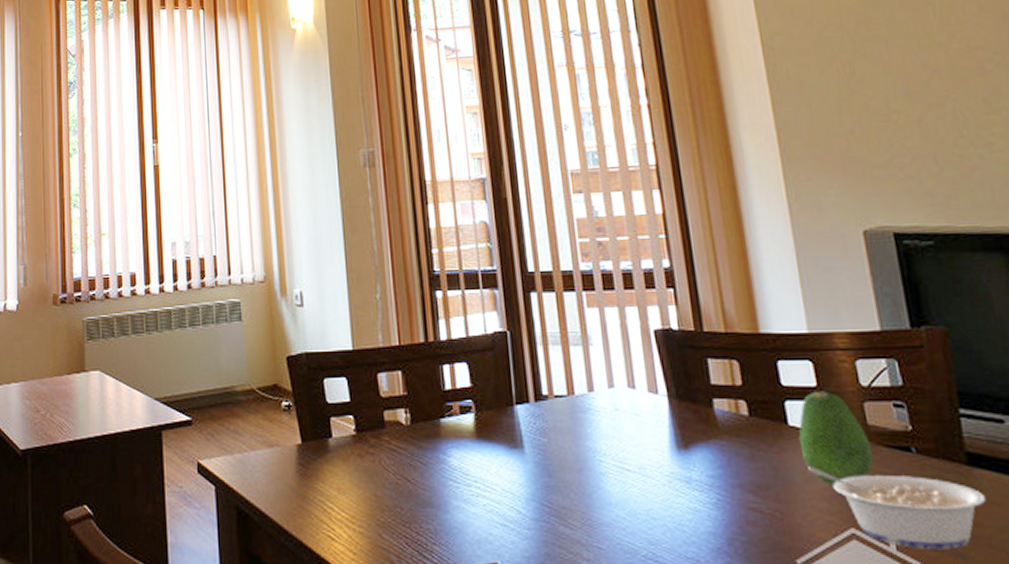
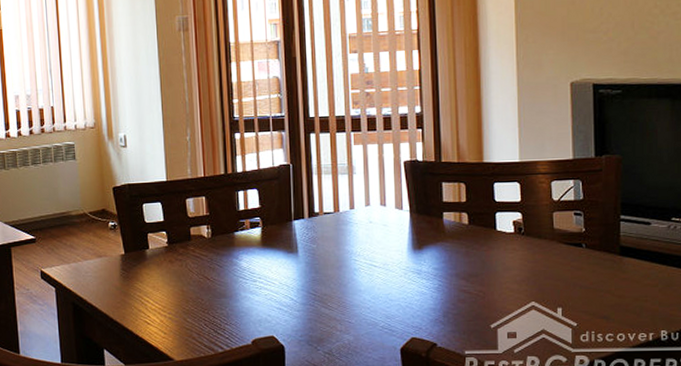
fruit: present [798,391,873,486] -> none [503,204,554,273]
legume: present [808,466,987,550] -> none [507,259,629,314]

